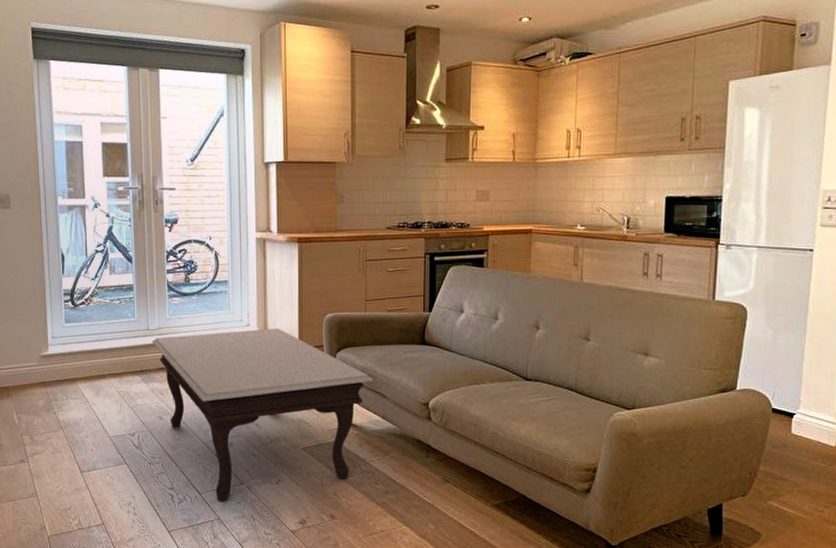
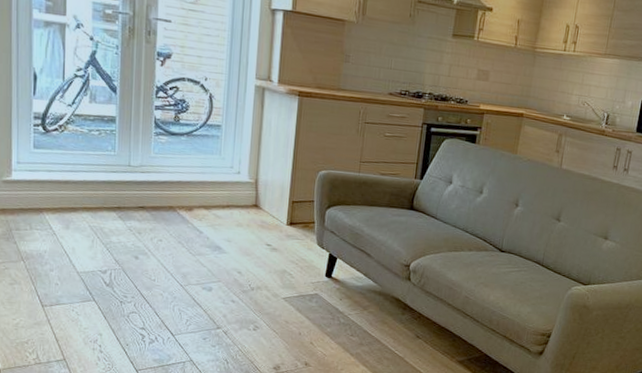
coffee table: present [152,328,373,502] -> none [133,175,360,344]

